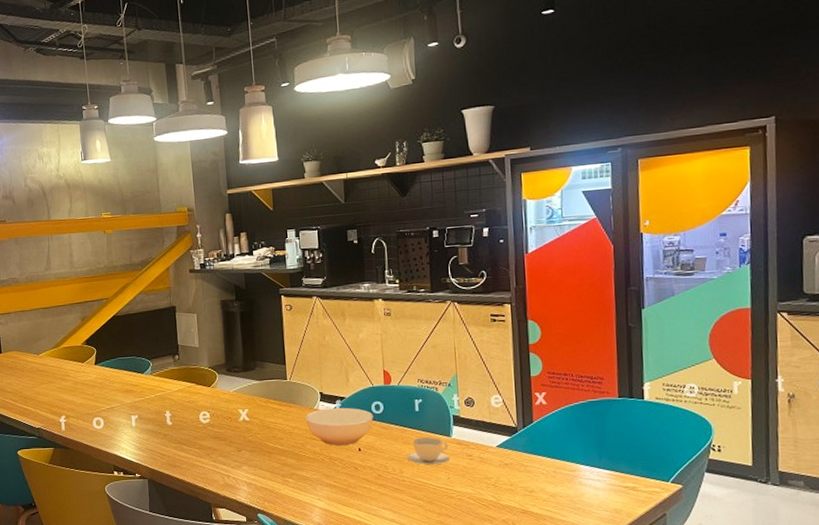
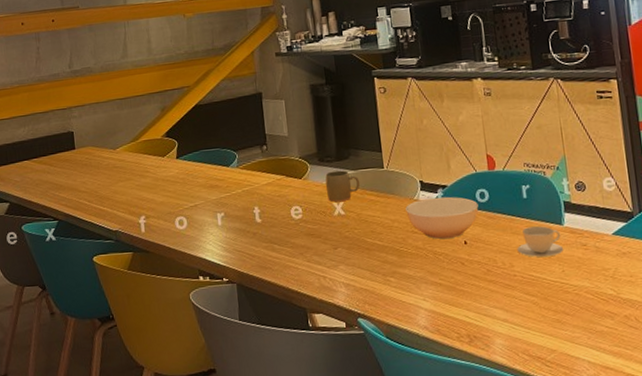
mug: none [232,380,265,409] -> present [325,170,360,202]

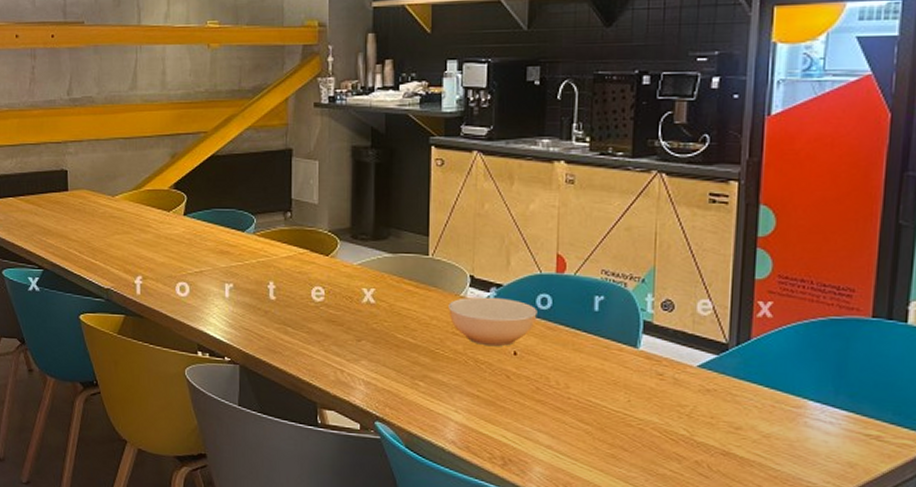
mug: present [325,170,360,202] -> none [356,251,398,287]
teacup: present [517,226,564,258] -> none [577,345,635,383]

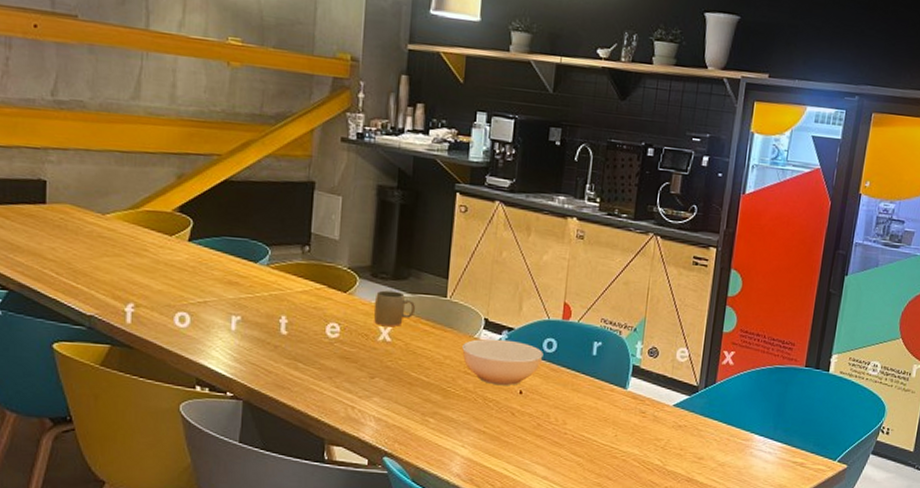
mug: none [356,251,398,287] -> present [373,290,416,326]

